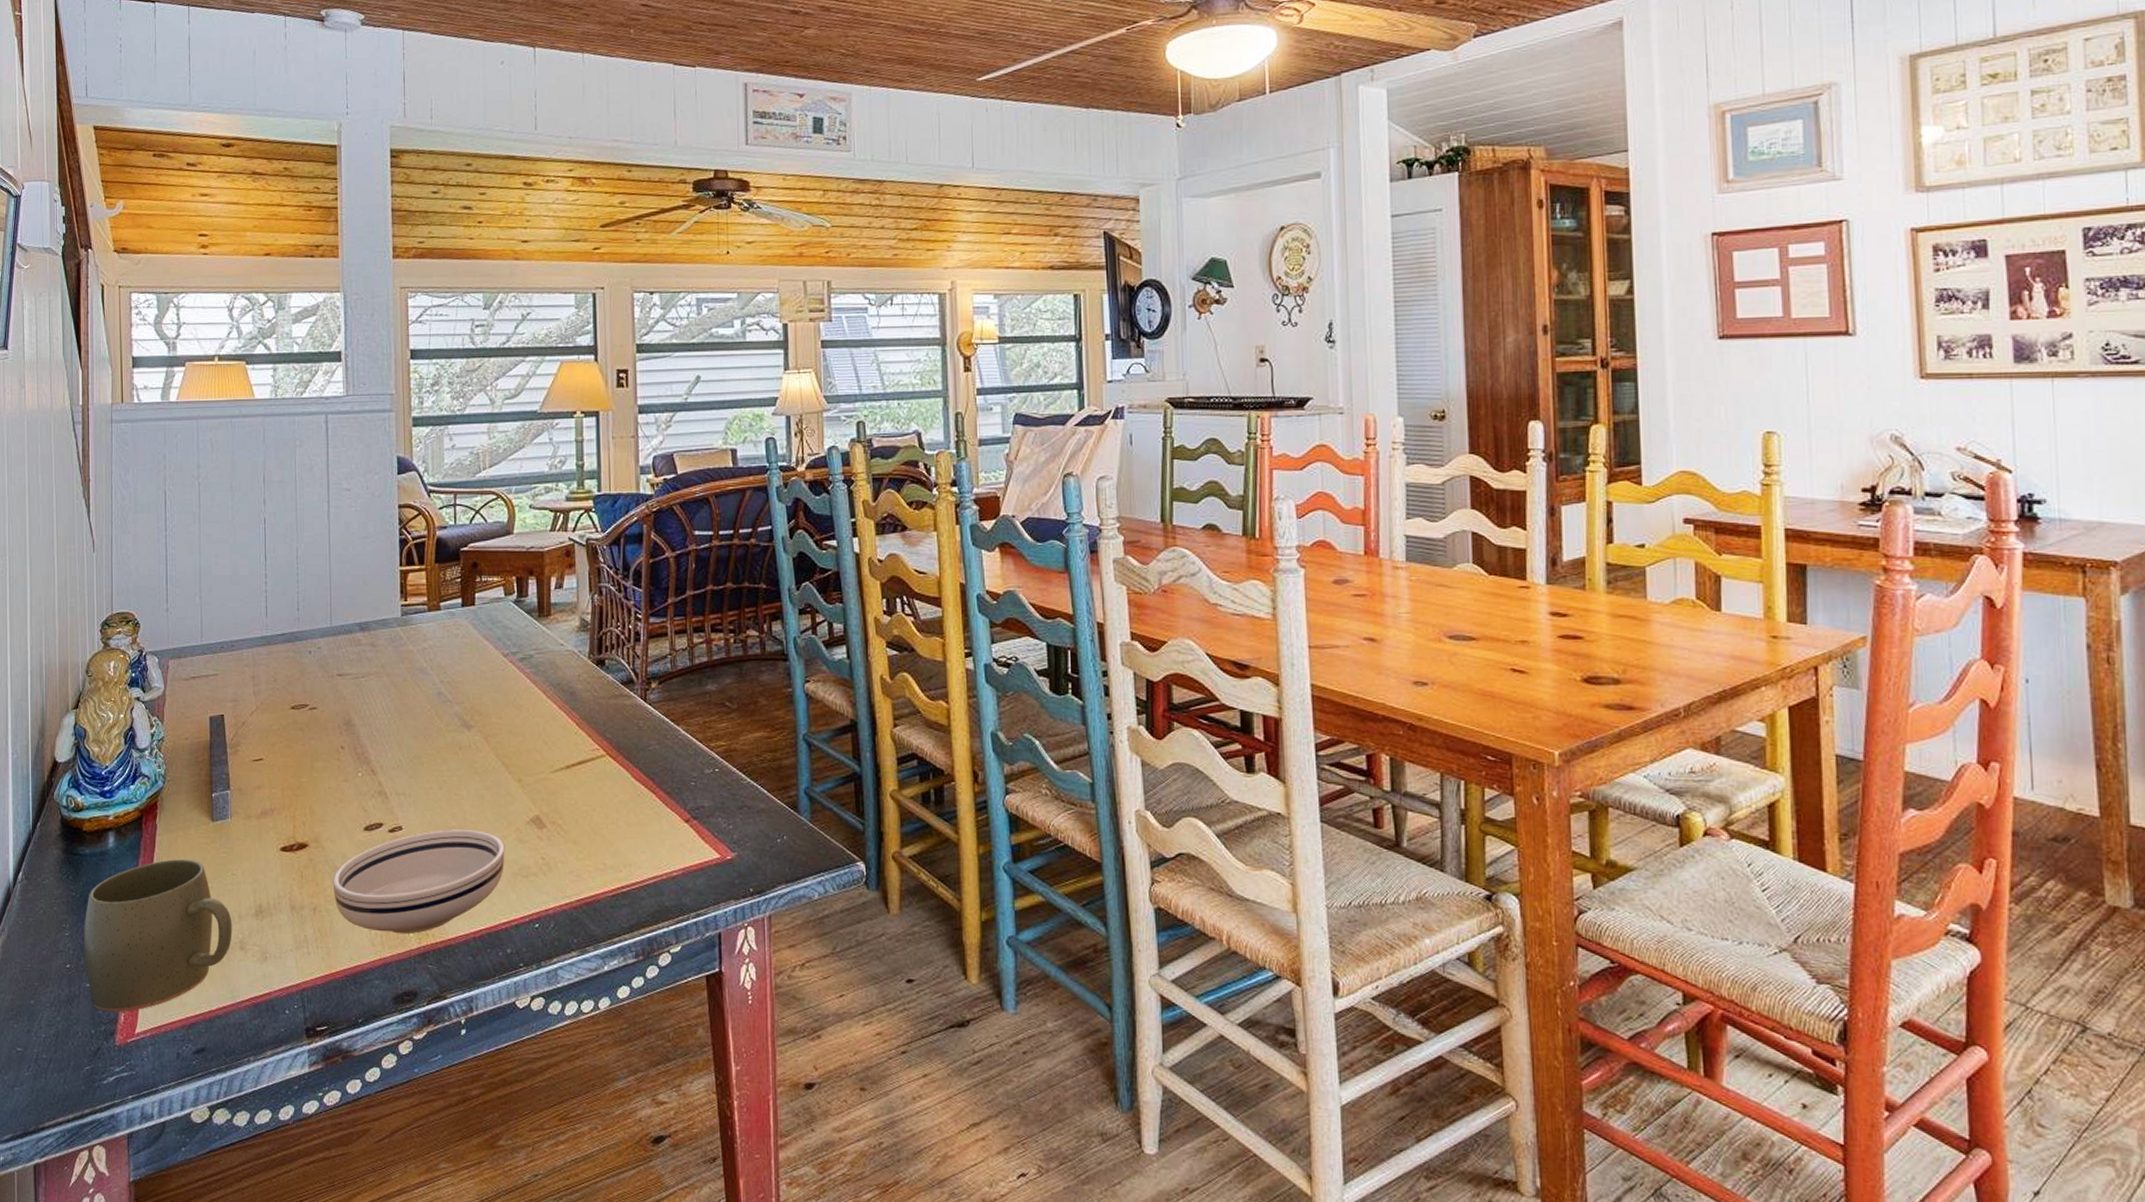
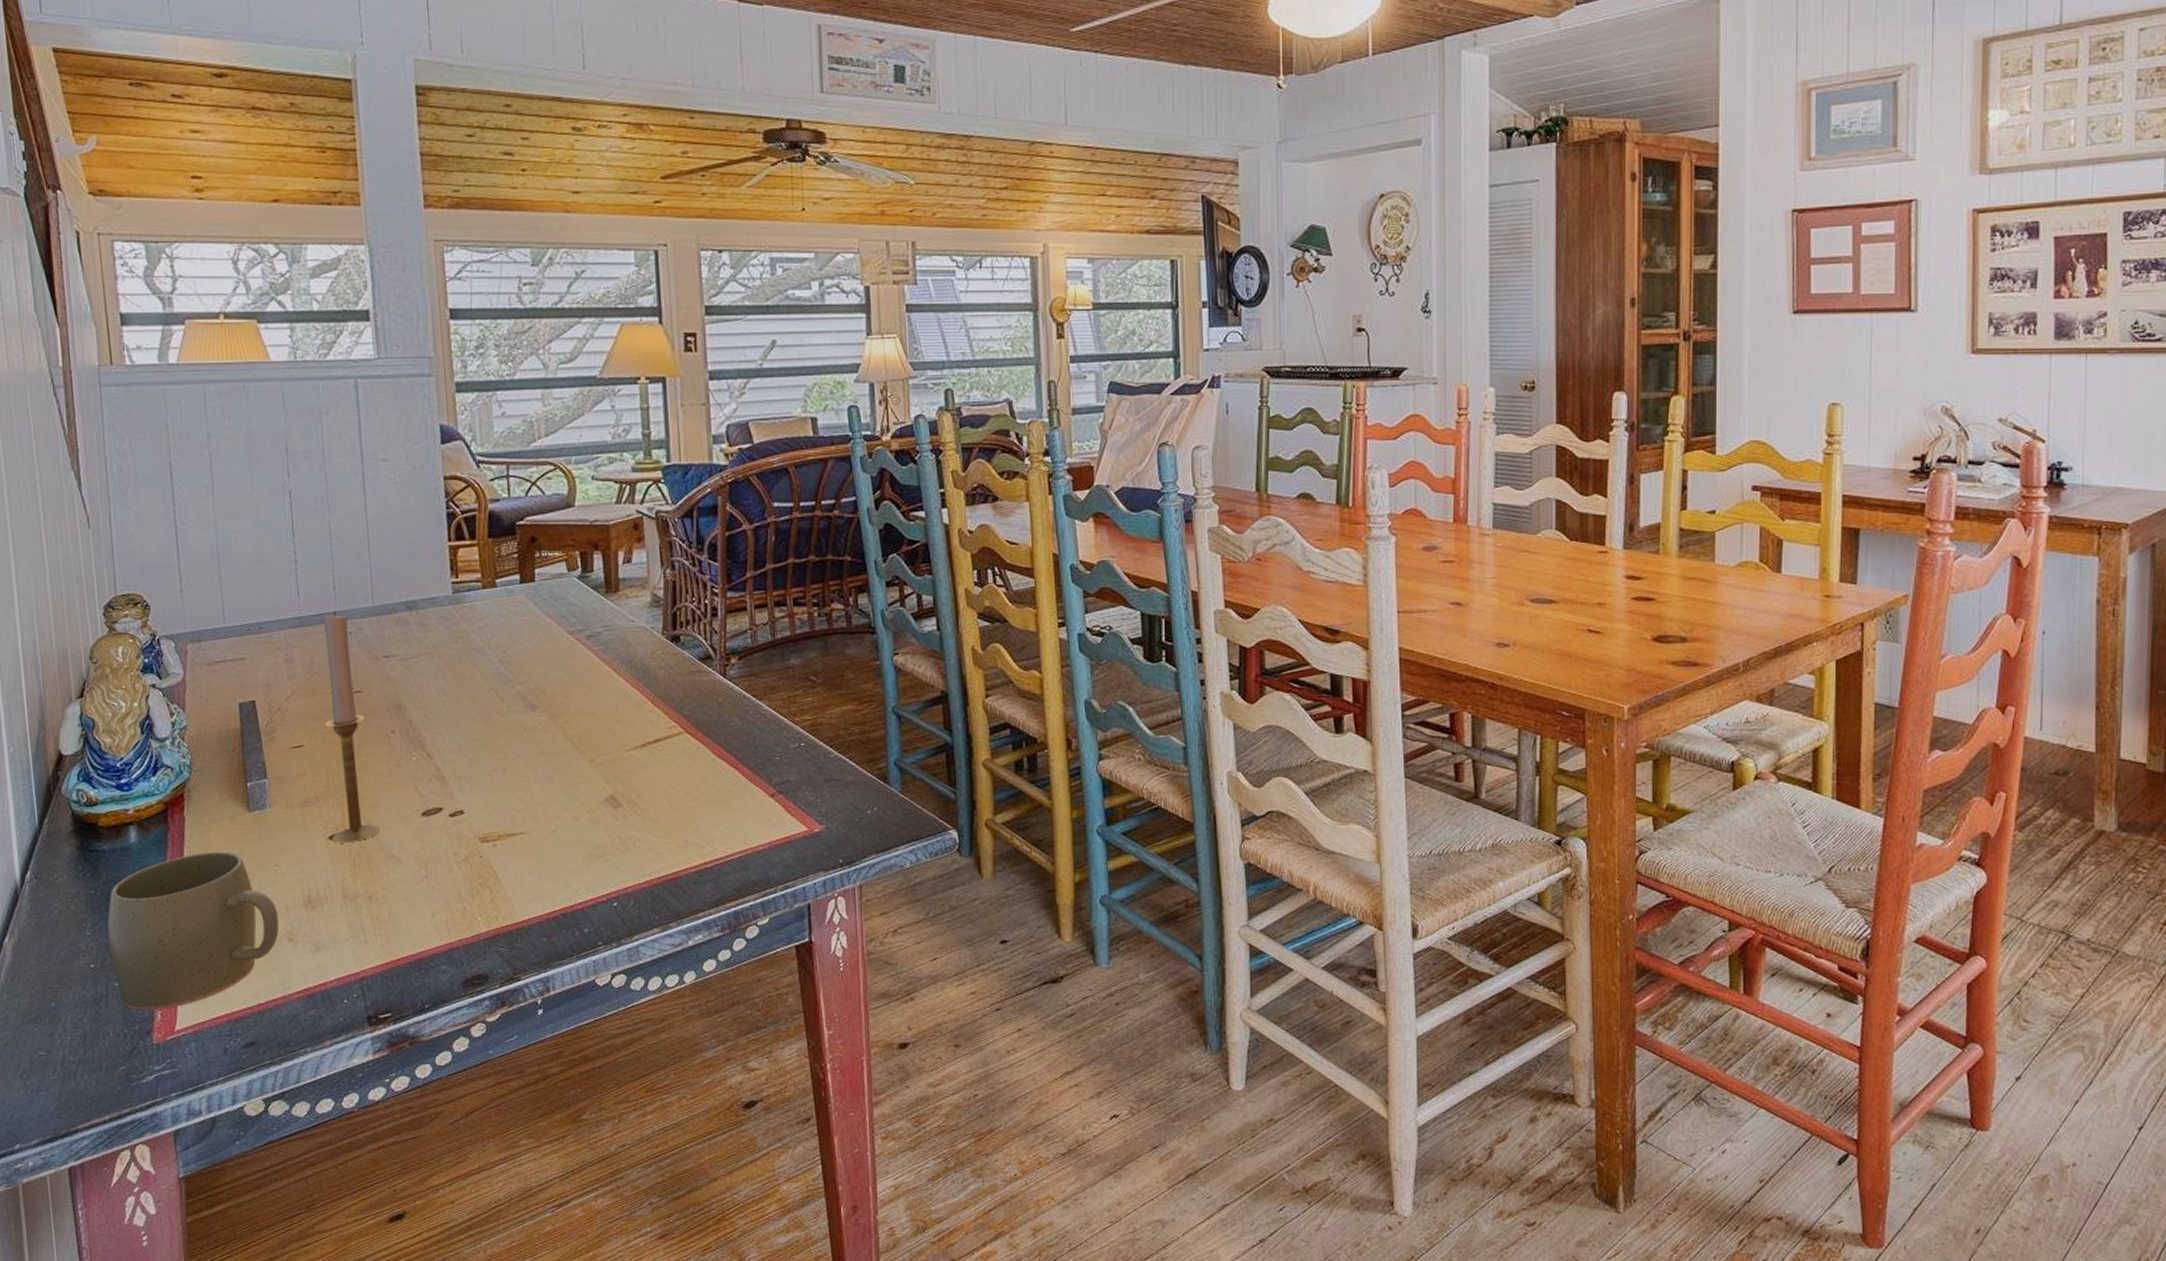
candlestick: none [283,630,327,855] -> present [322,610,381,843]
bowl: present [332,828,505,934] -> none [389,810,578,919]

